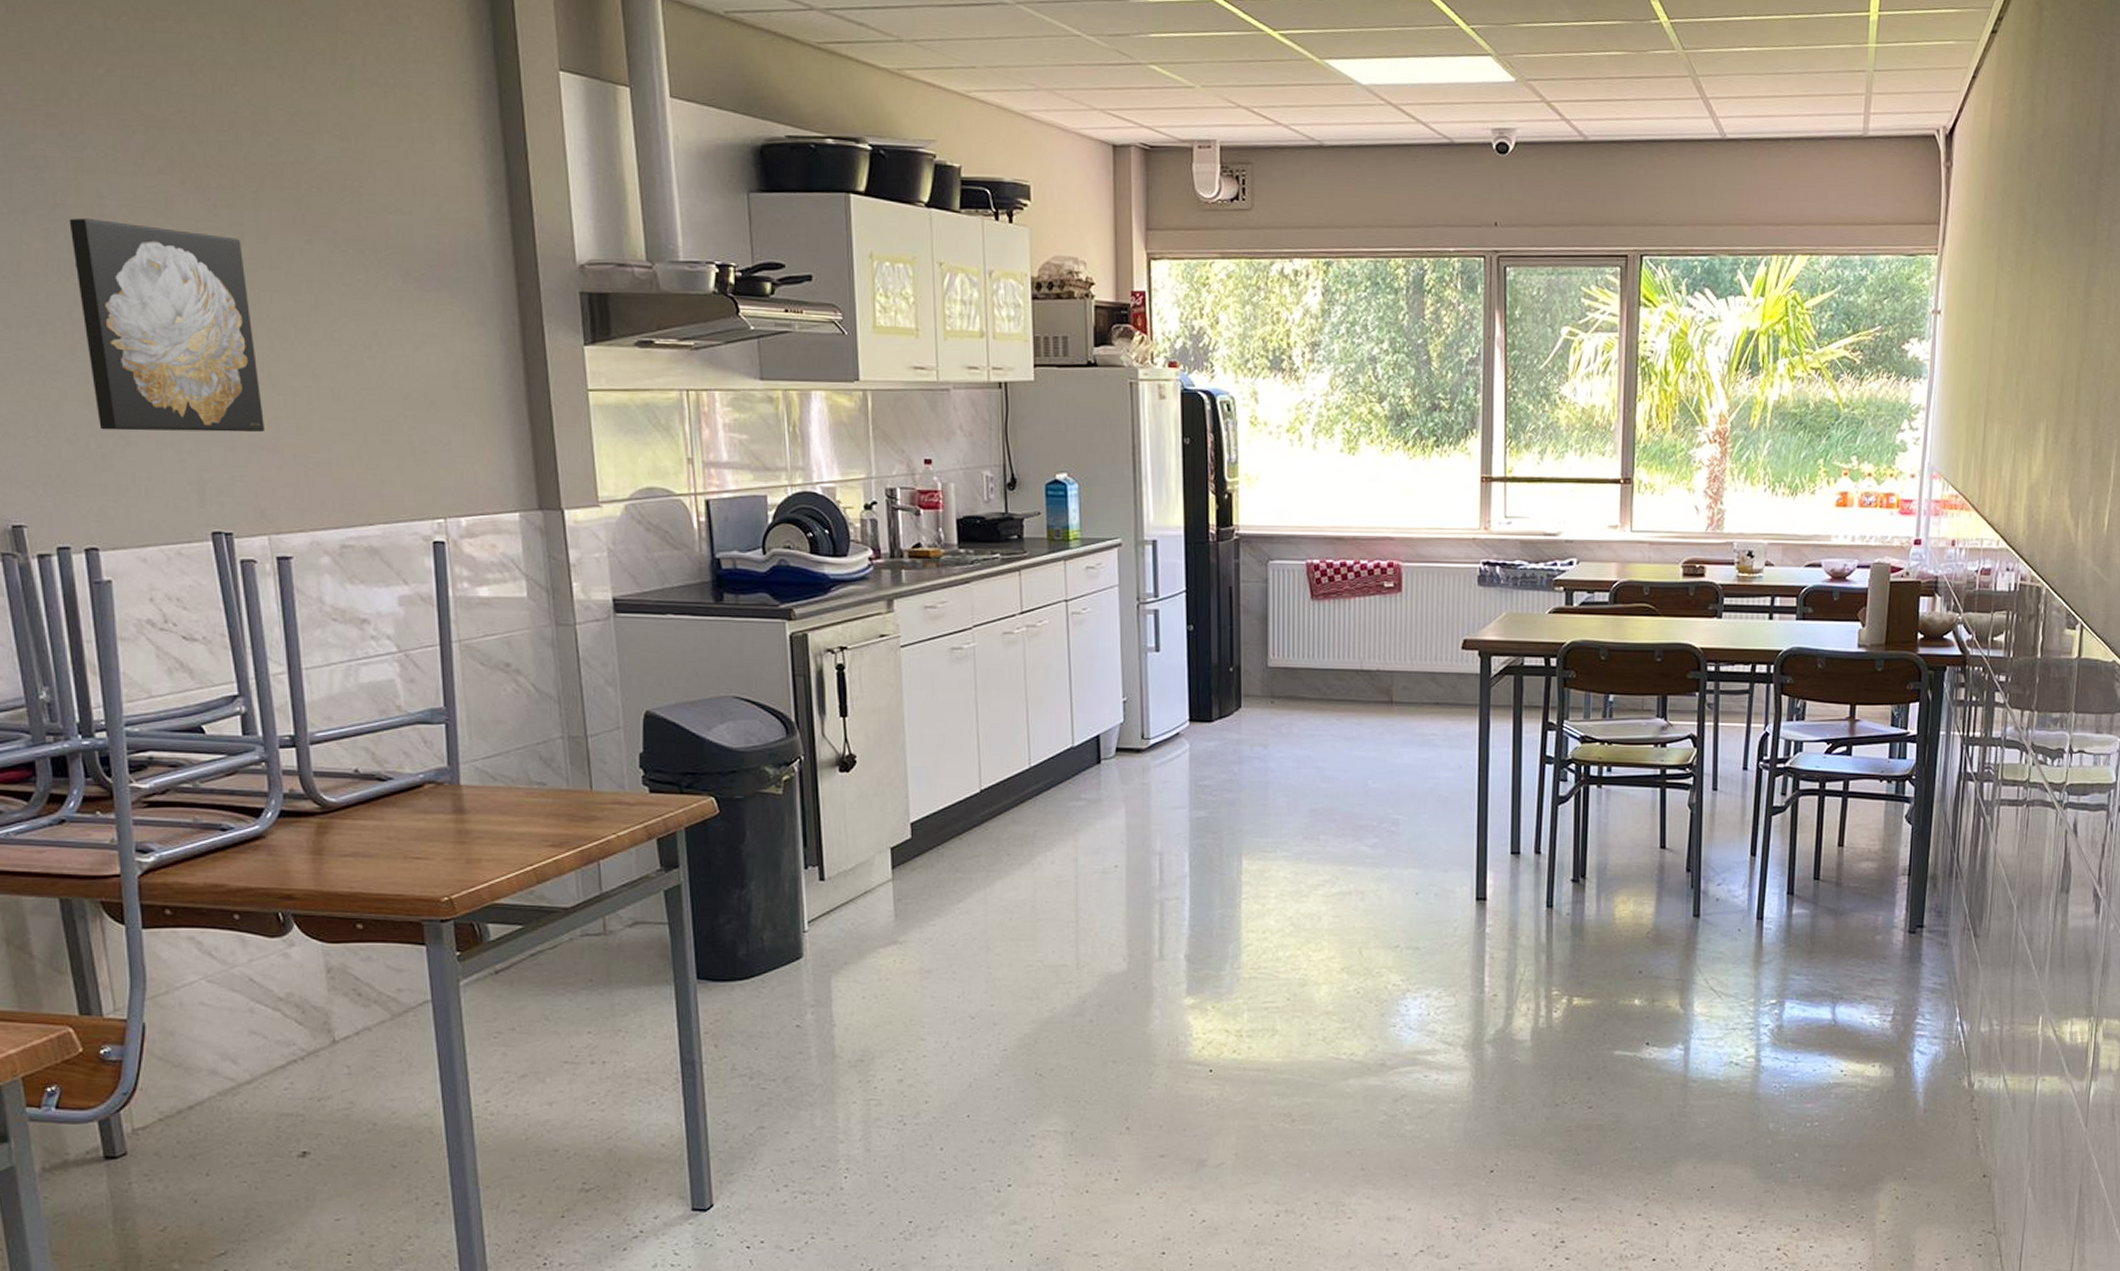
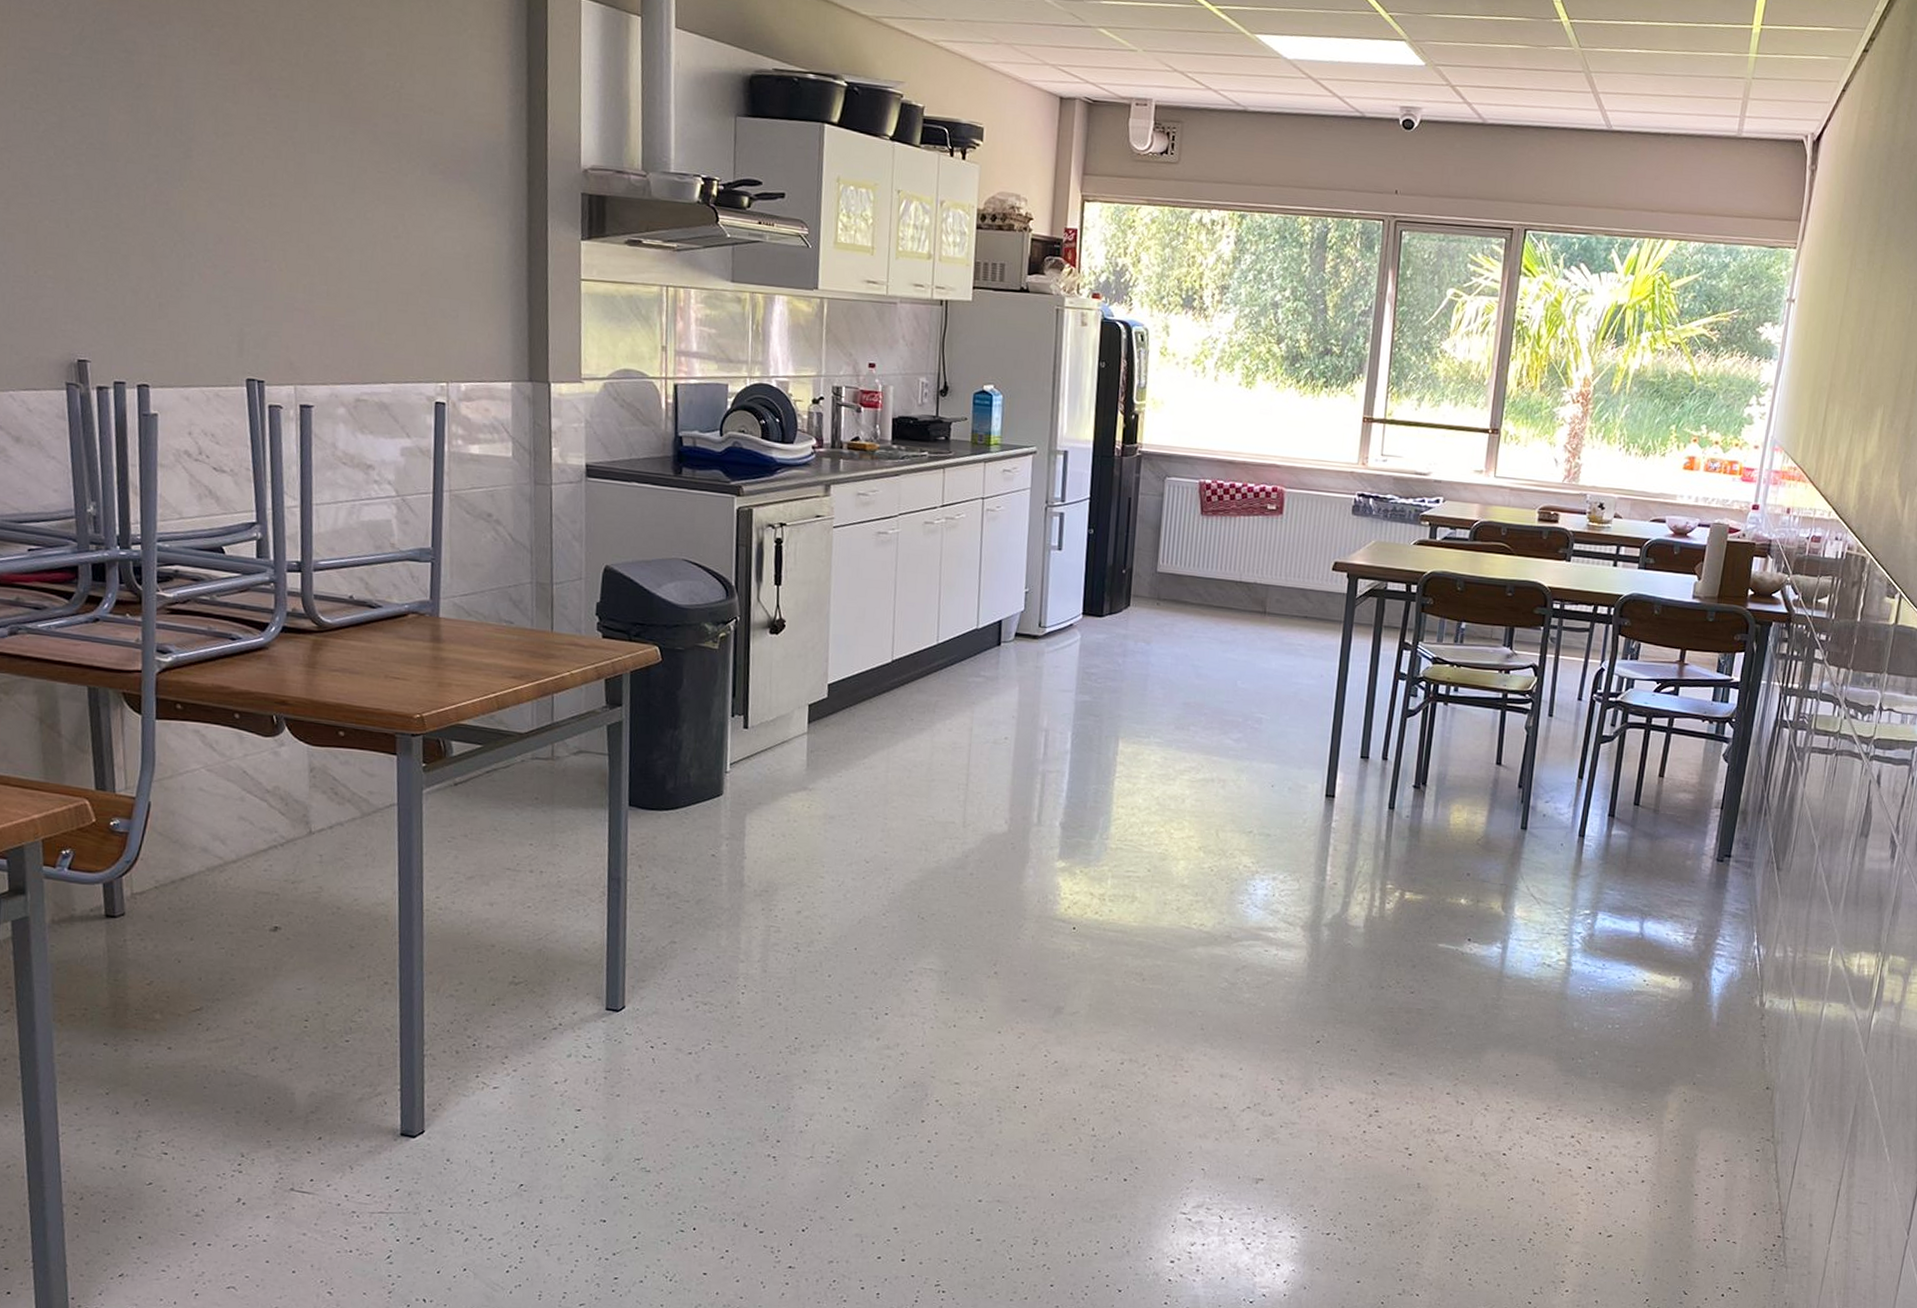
wall art: present [69,217,266,433] -> none [150,97,301,295]

